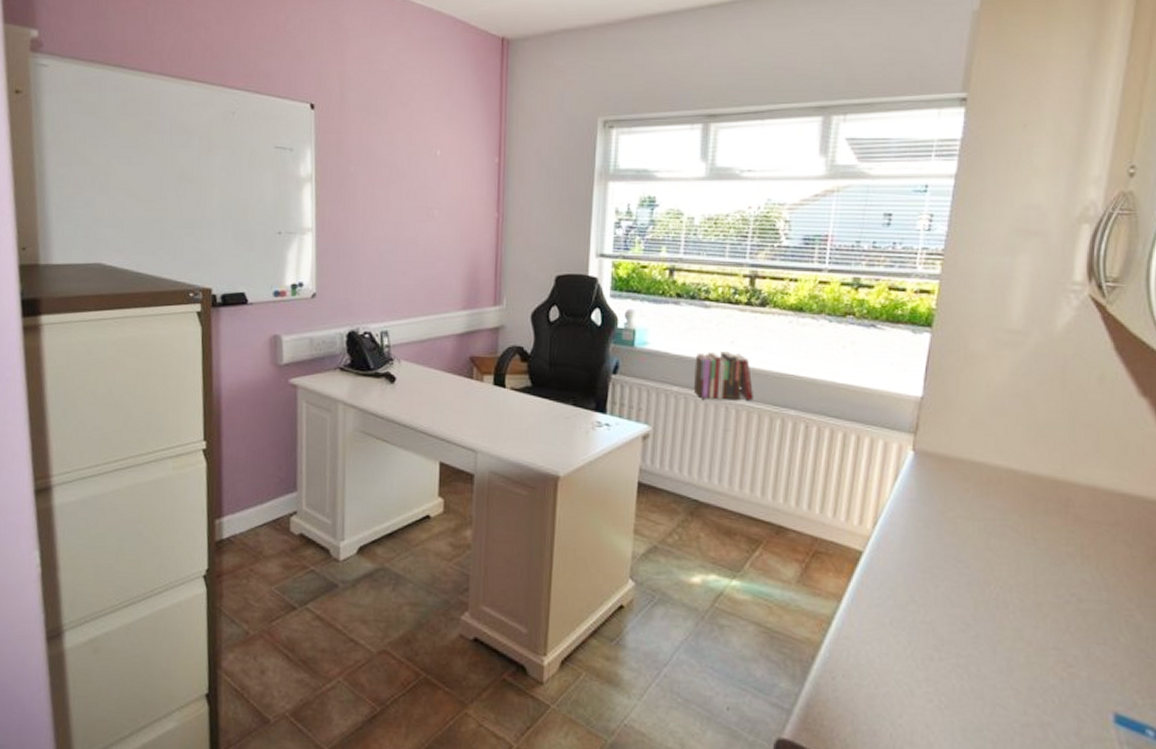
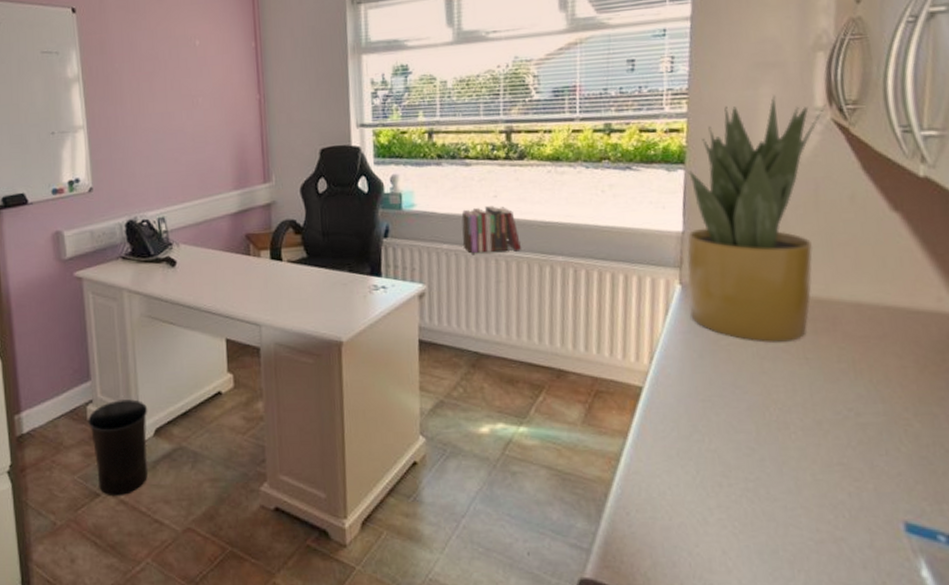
waste bin: none [290,514,353,611] -> present [88,399,148,495]
planter: none [920,264,1085,520] -> present [686,95,826,342]

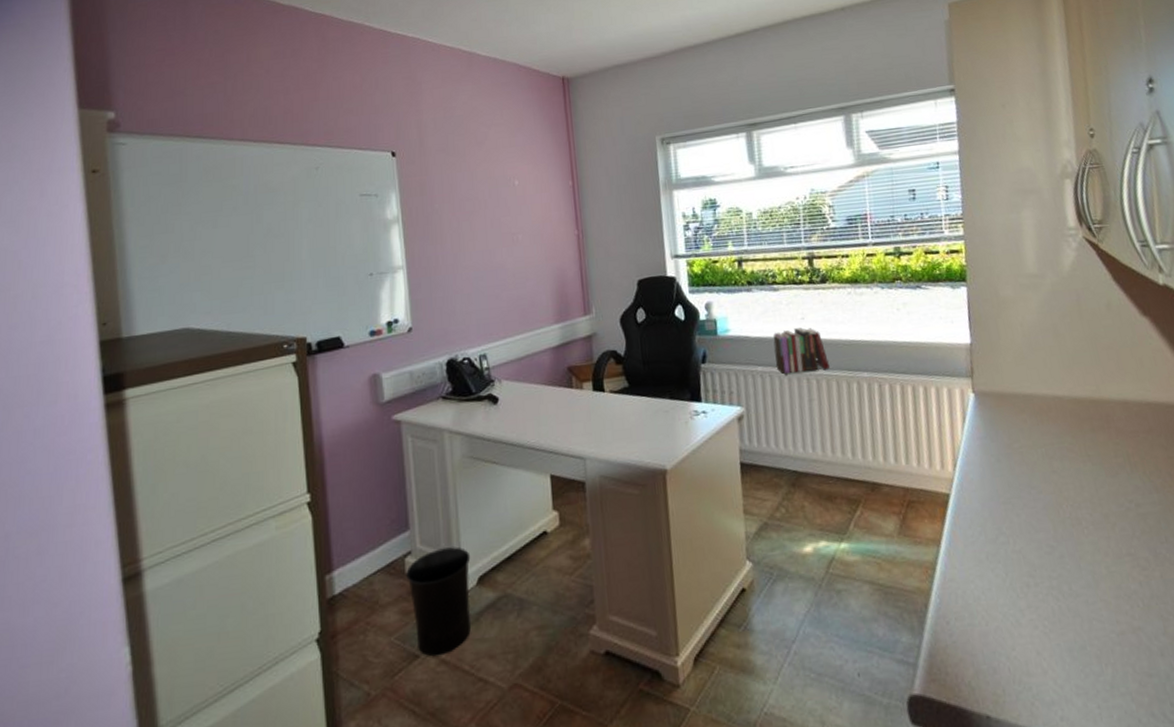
planter: present [686,95,826,342] -> none [970,217,1086,442]

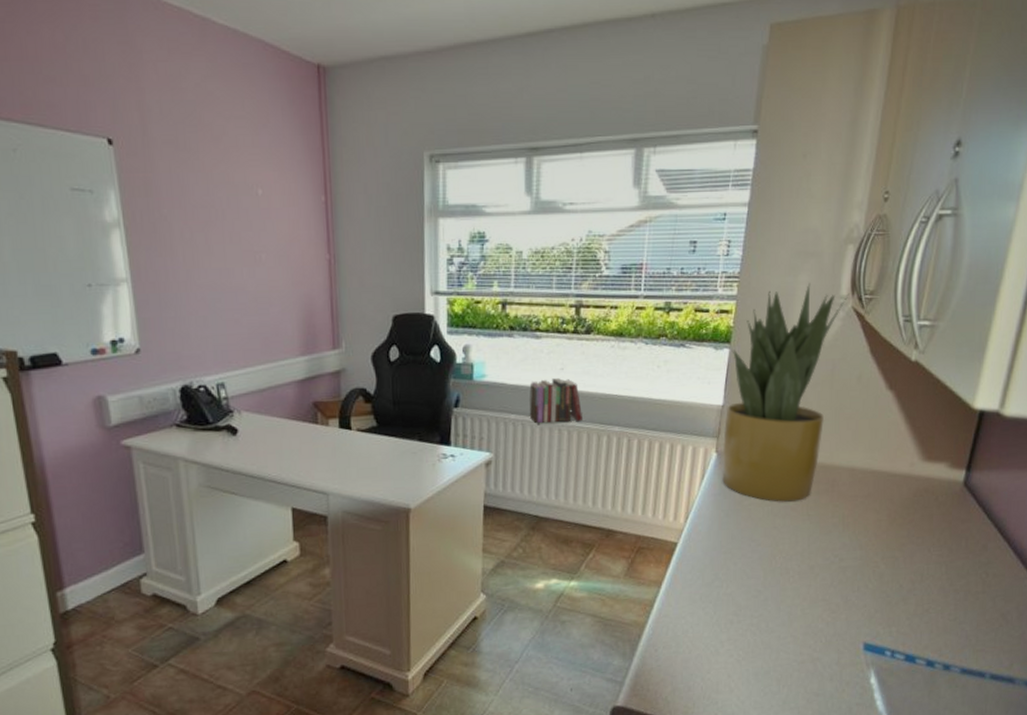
waste bin: present [406,546,471,656] -> none [142,570,209,666]
planter: none [970,217,1086,442] -> present [722,282,849,502]

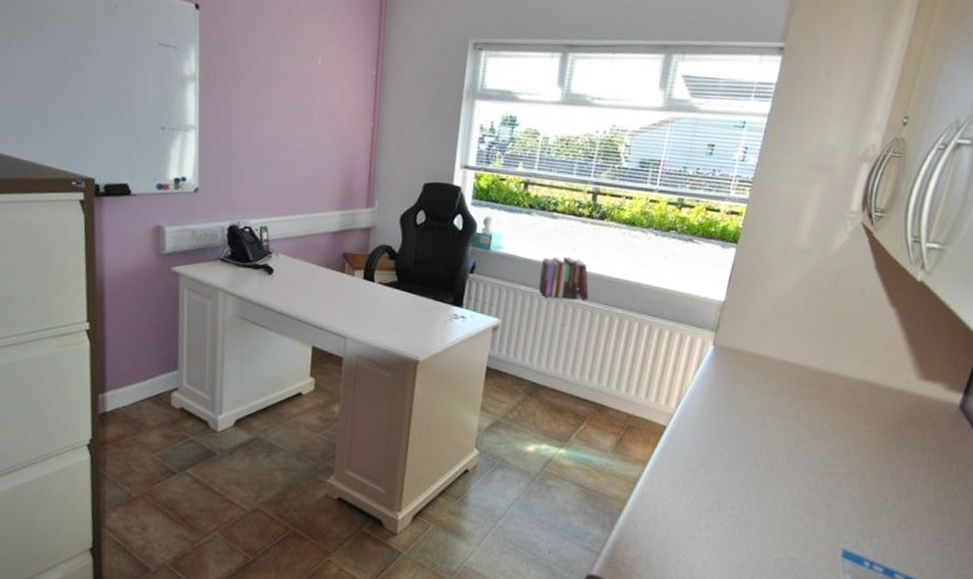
planter: present [722,282,849,502] -> none [716,194,860,402]

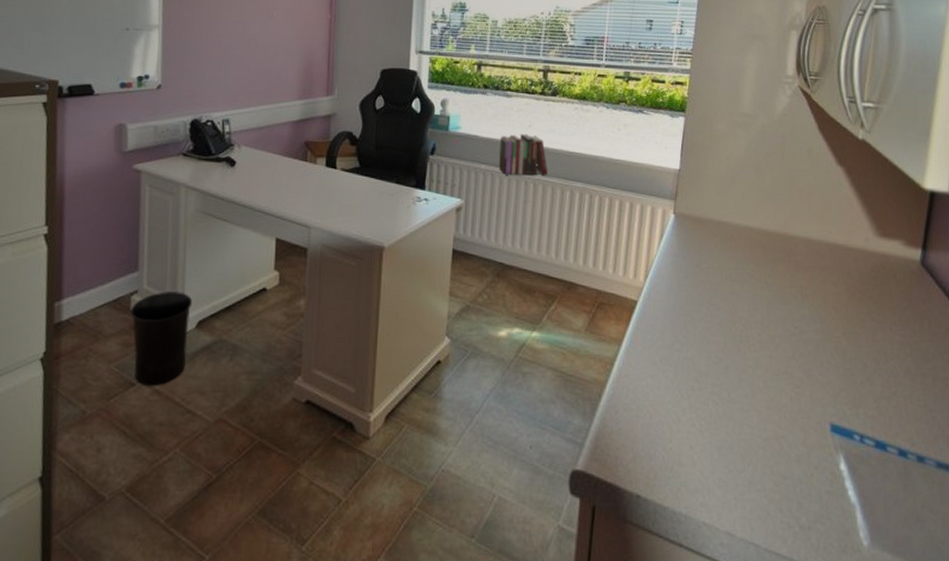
waste bin: none [171,390,231,475] -> present [131,291,193,385]

